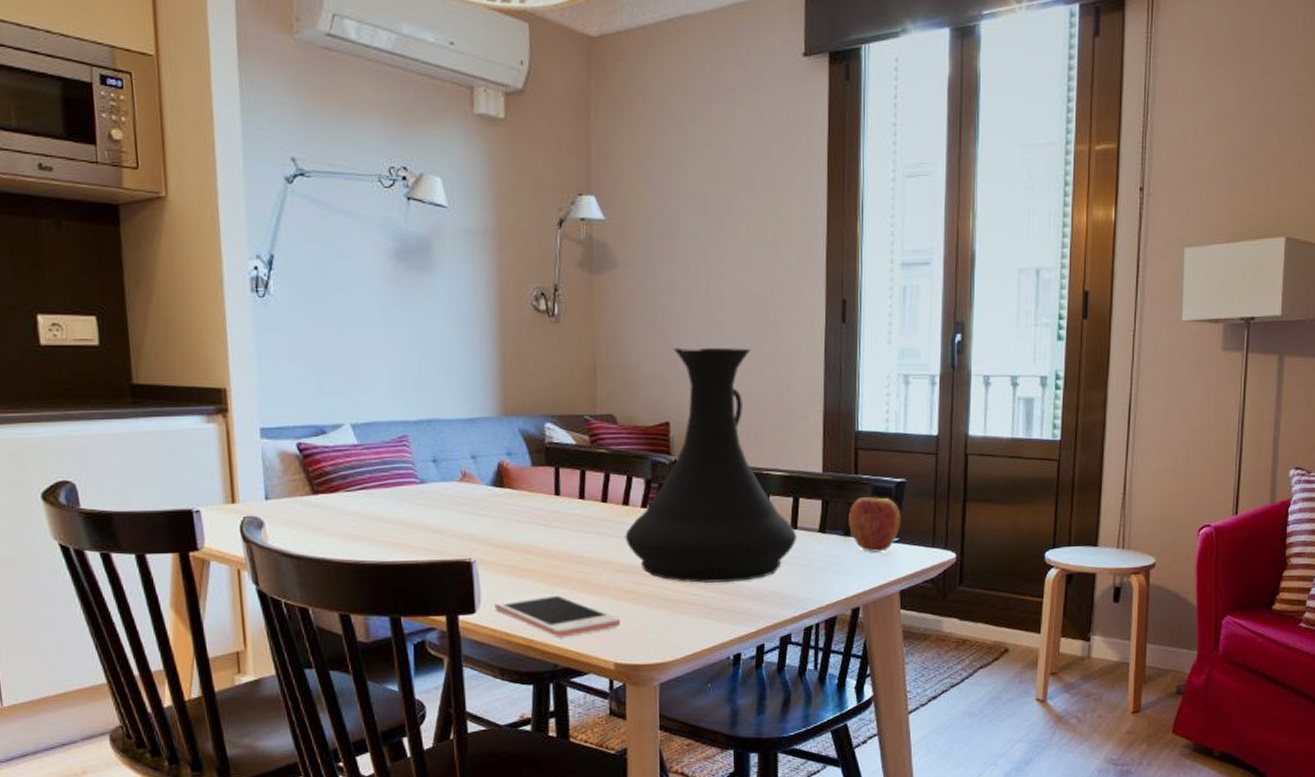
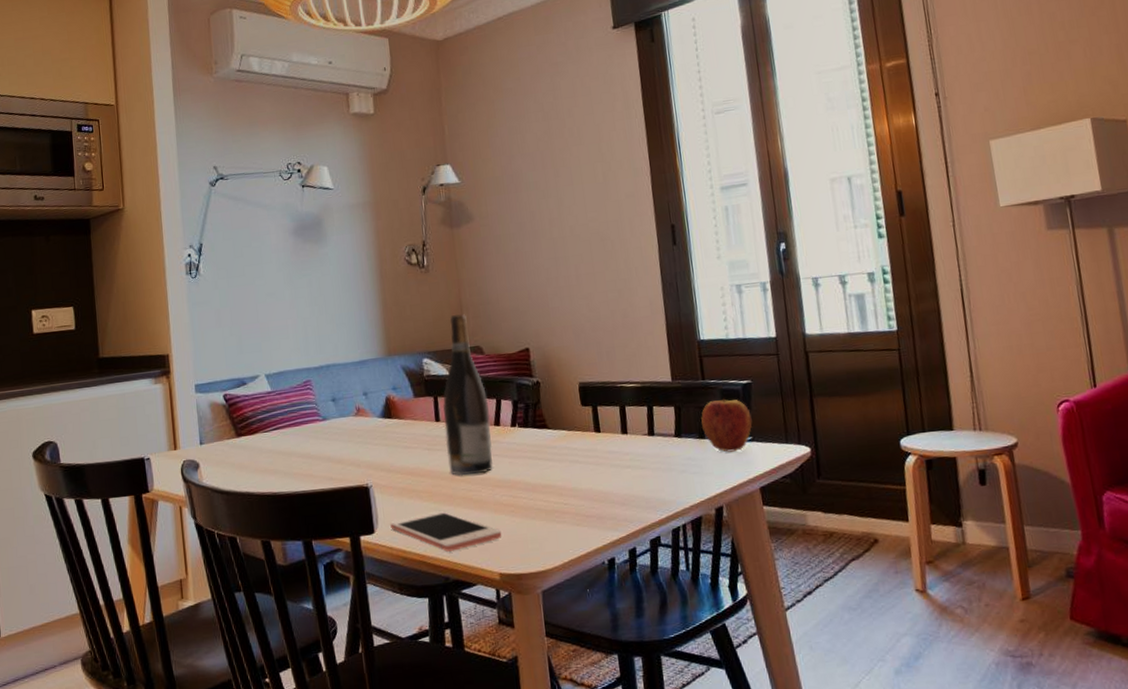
wine bottle: none [564,375,619,557] -> present [442,313,493,476]
vase: present [625,347,798,584] -> none [499,276,656,493]

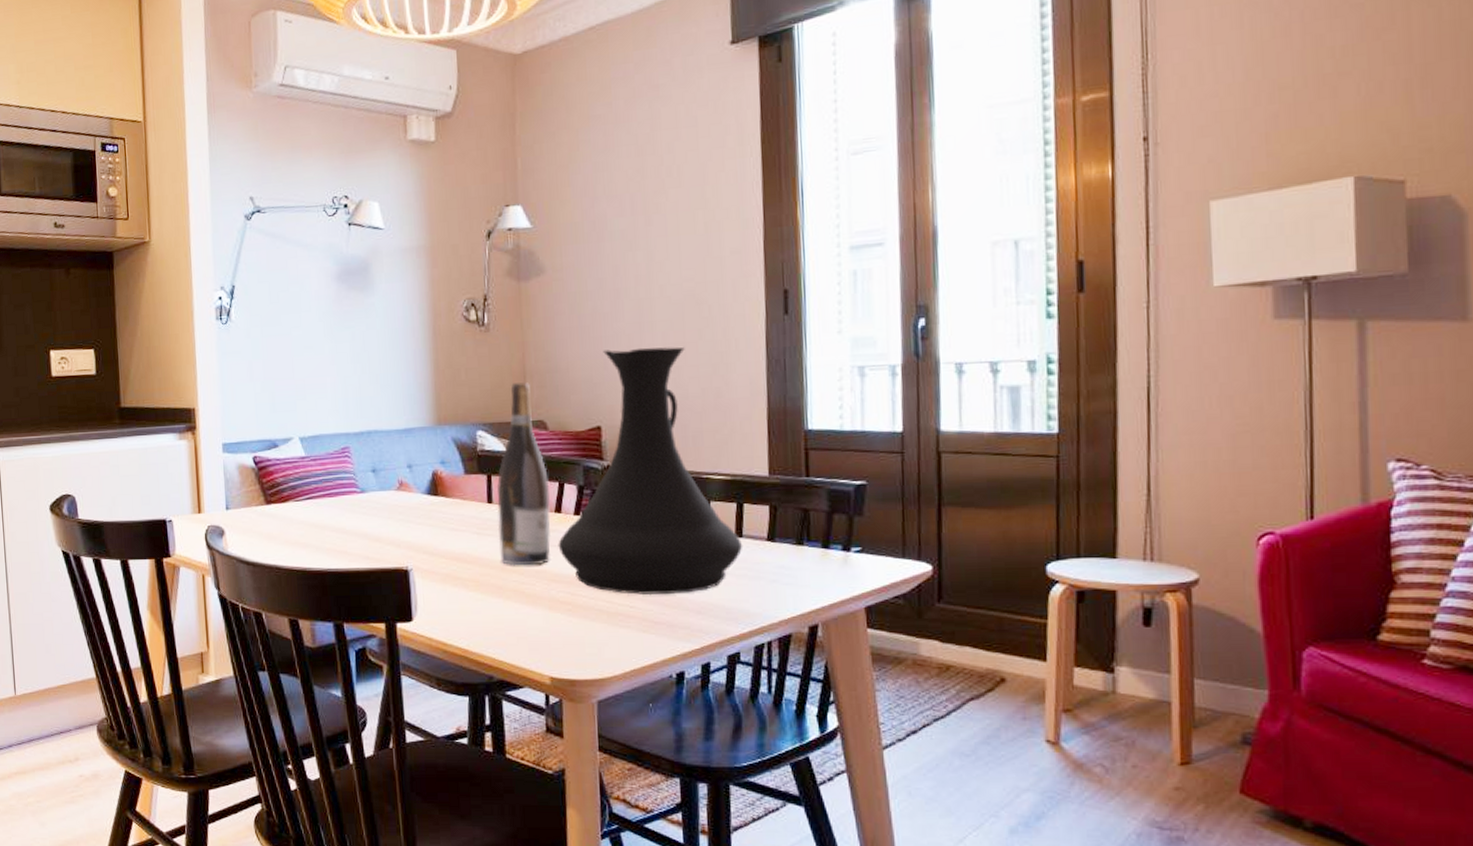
cell phone: present [390,511,502,552] -> none [430,603,556,648]
vase: none [499,276,656,493] -> present [558,347,743,596]
apple: present [701,397,752,452] -> none [801,499,863,563]

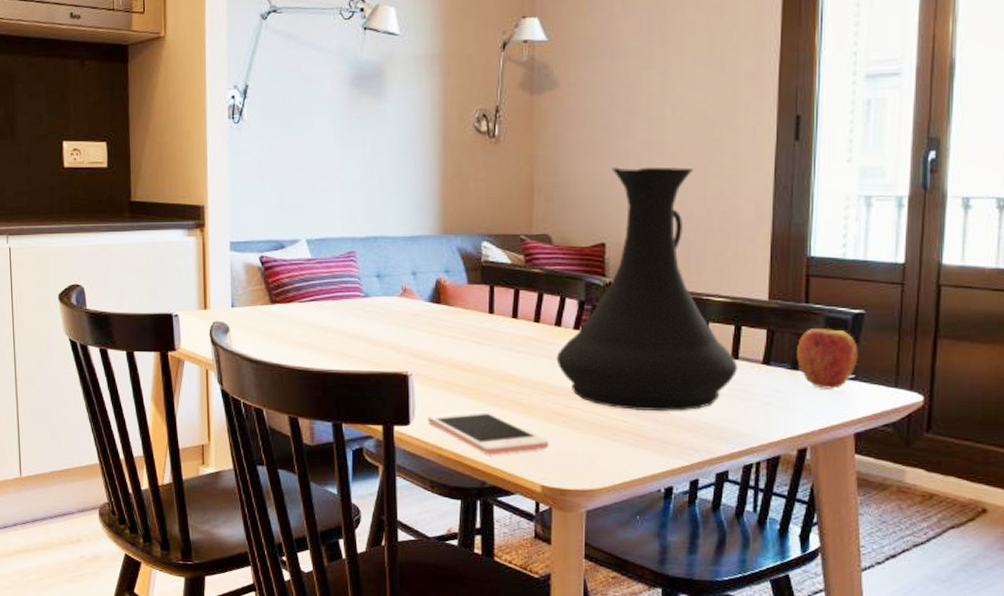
cell phone: none [430,603,556,648] -> present [428,411,549,455]
wine bottle: present [496,381,552,566] -> none [497,195,552,377]
apple: none [801,499,863,563] -> present [797,326,858,389]

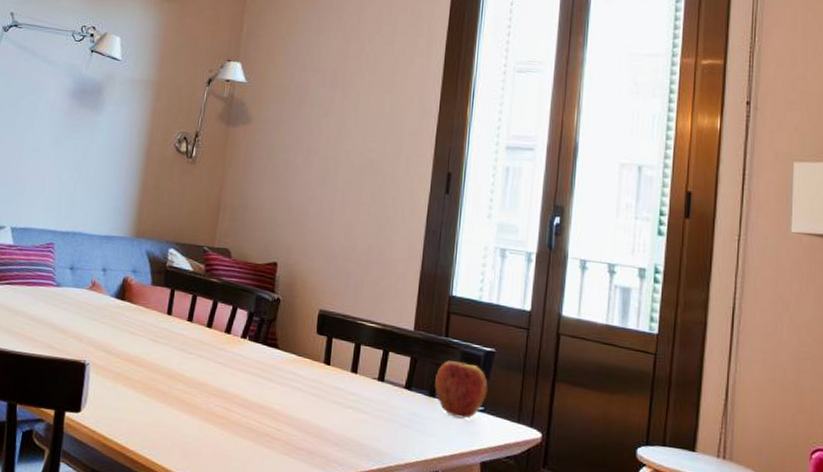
cell phone: present [428,411,549,455] -> none [97,404,208,450]
vase: present [556,167,739,412] -> none [222,197,384,425]

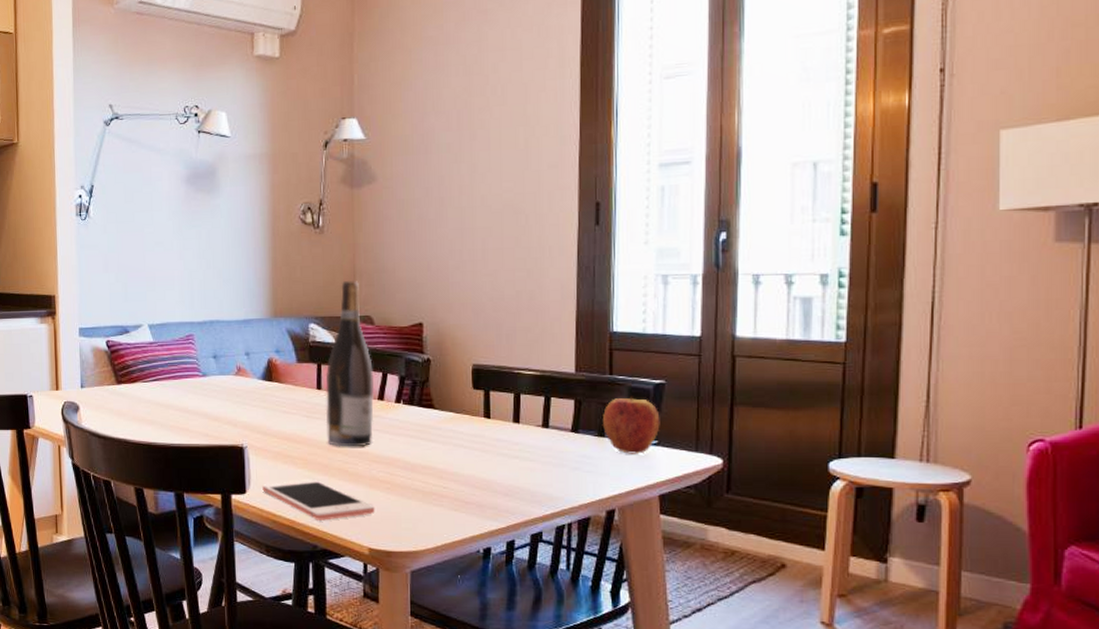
cell phone: none [97,404,208,450] -> present [262,480,375,520]
wine bottle: none [170,212,225,379] -> present [325,280,375,447]

